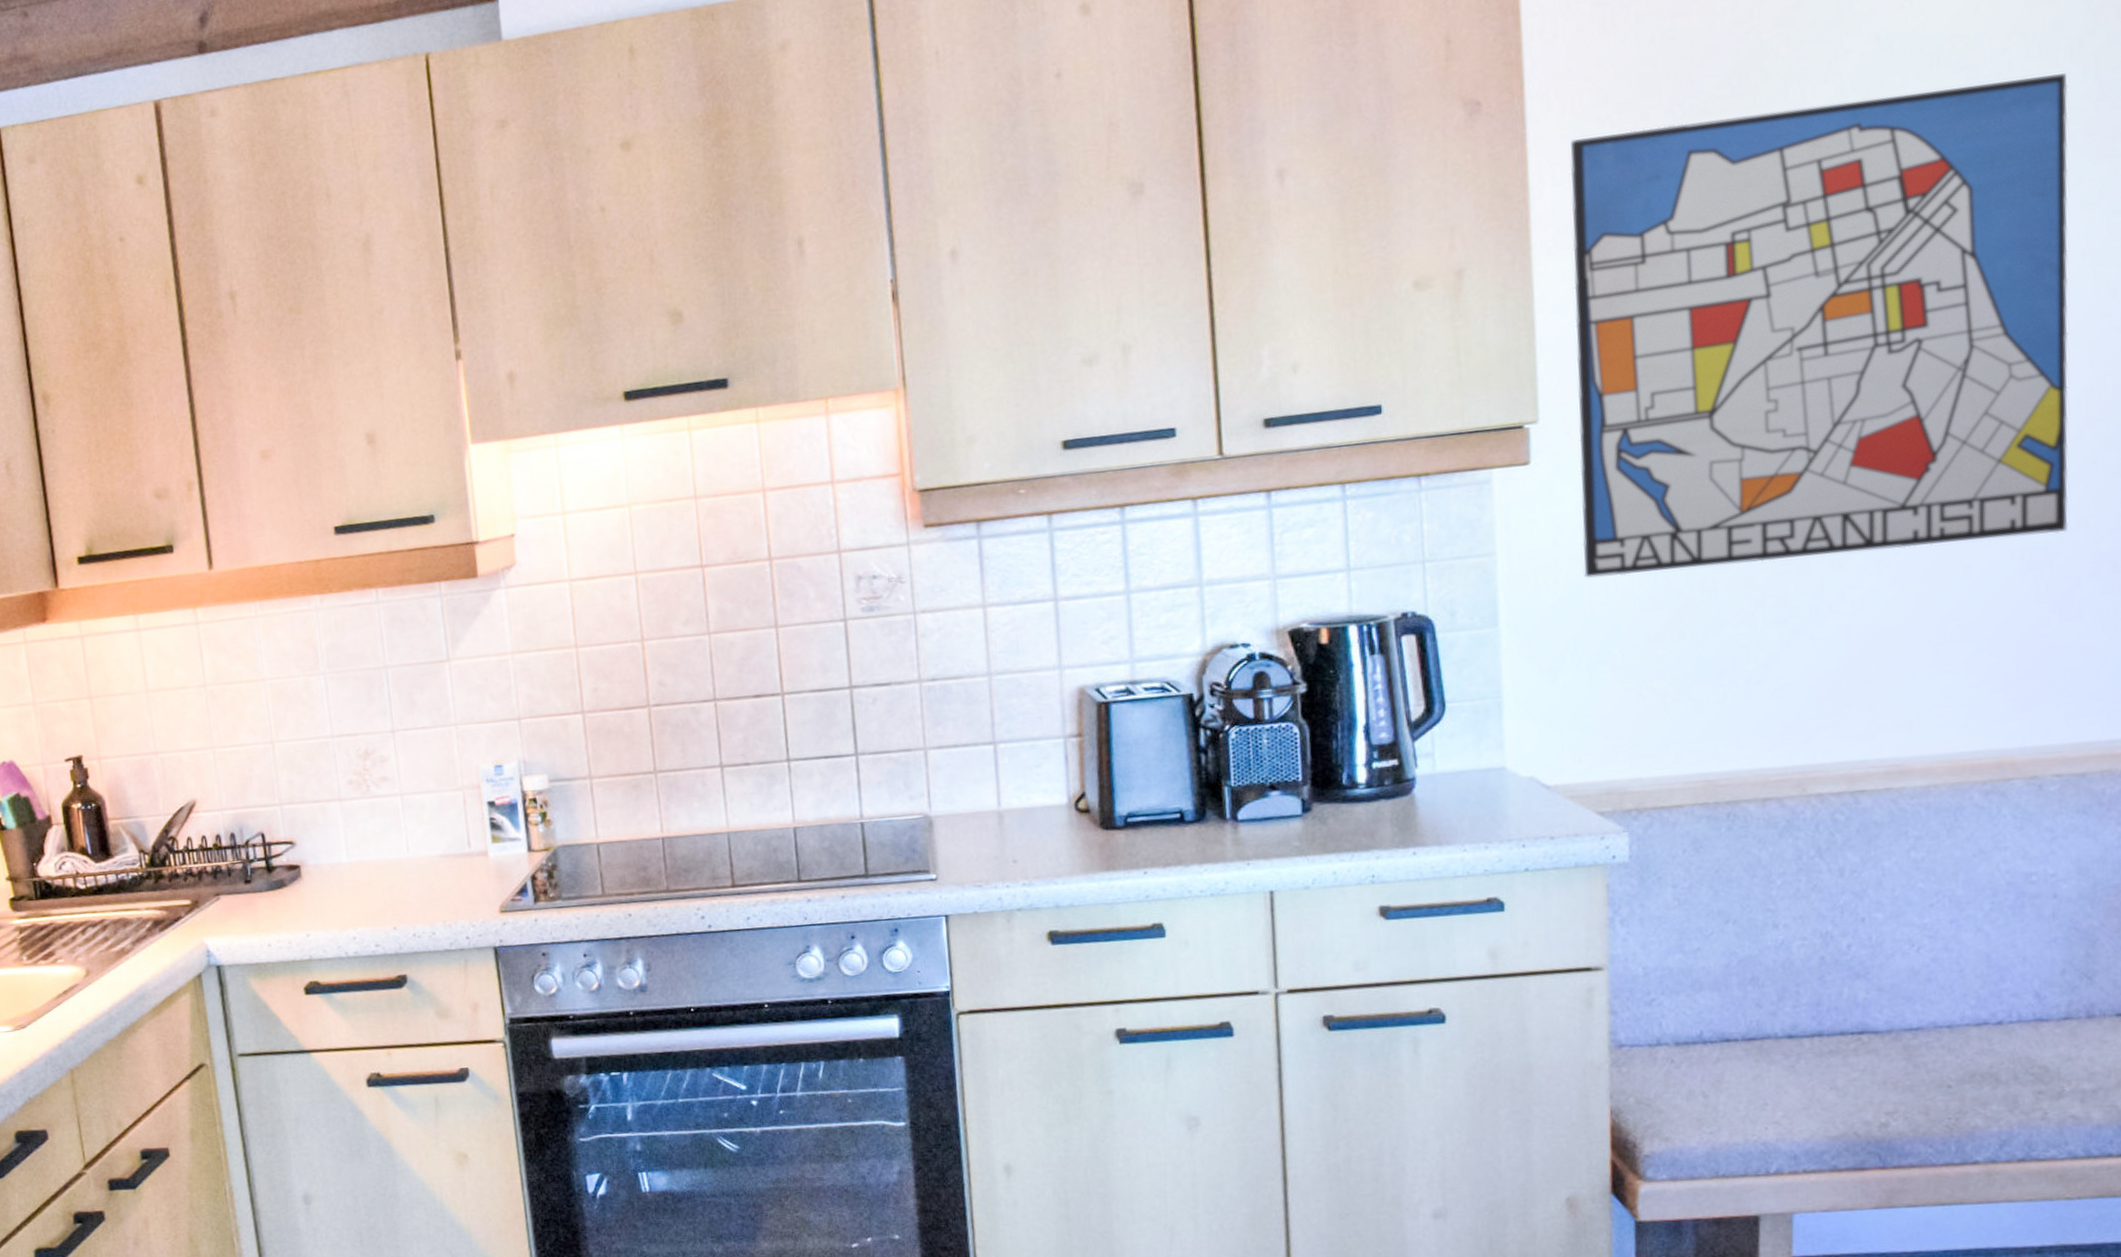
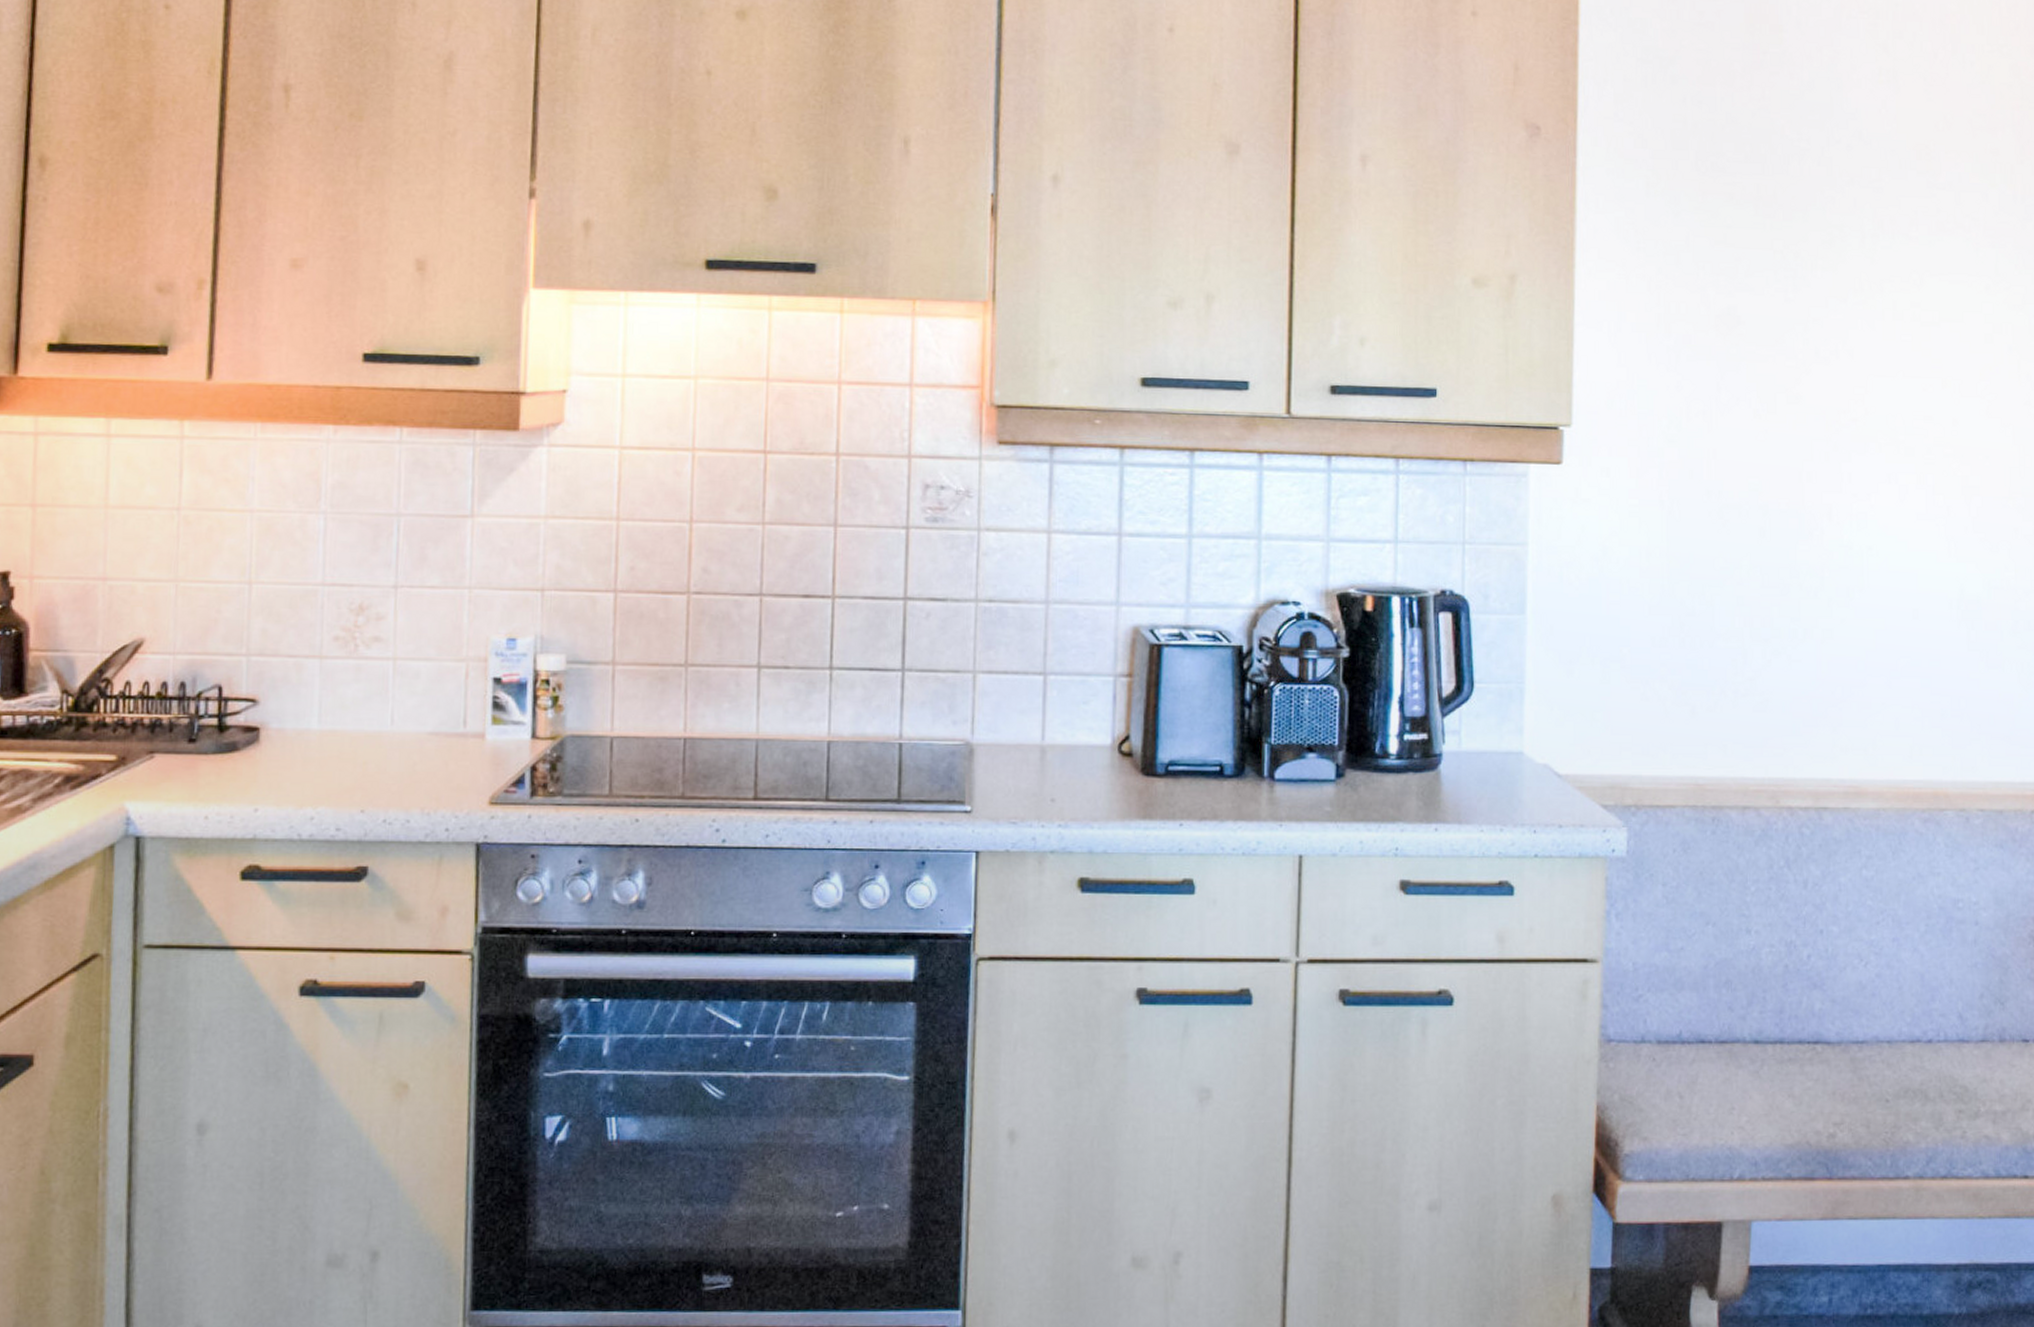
wall art: present [1570,73,2069,578] -> none [1602,175,2002,589]

